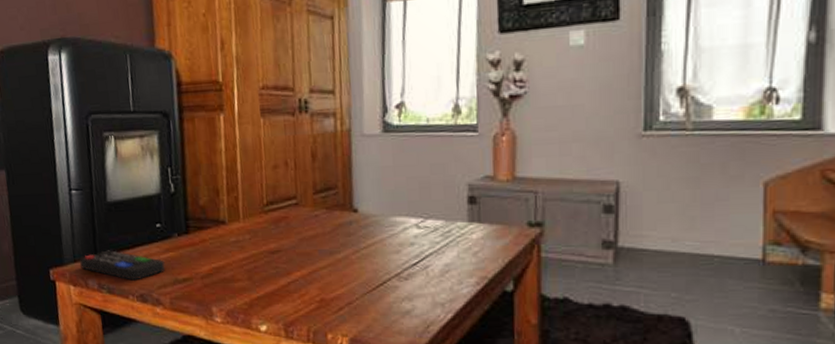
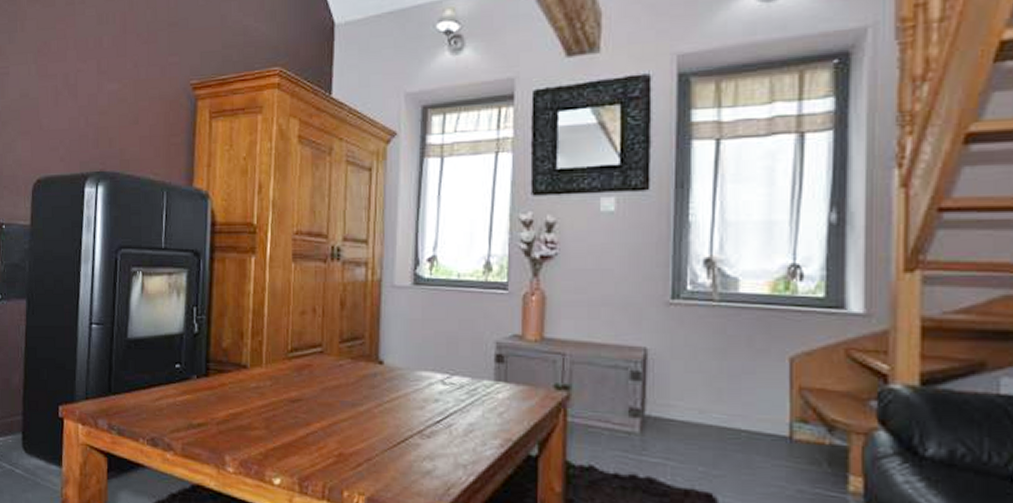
remote control: present [79,250,166,281] -> none [92,389,180,423]

